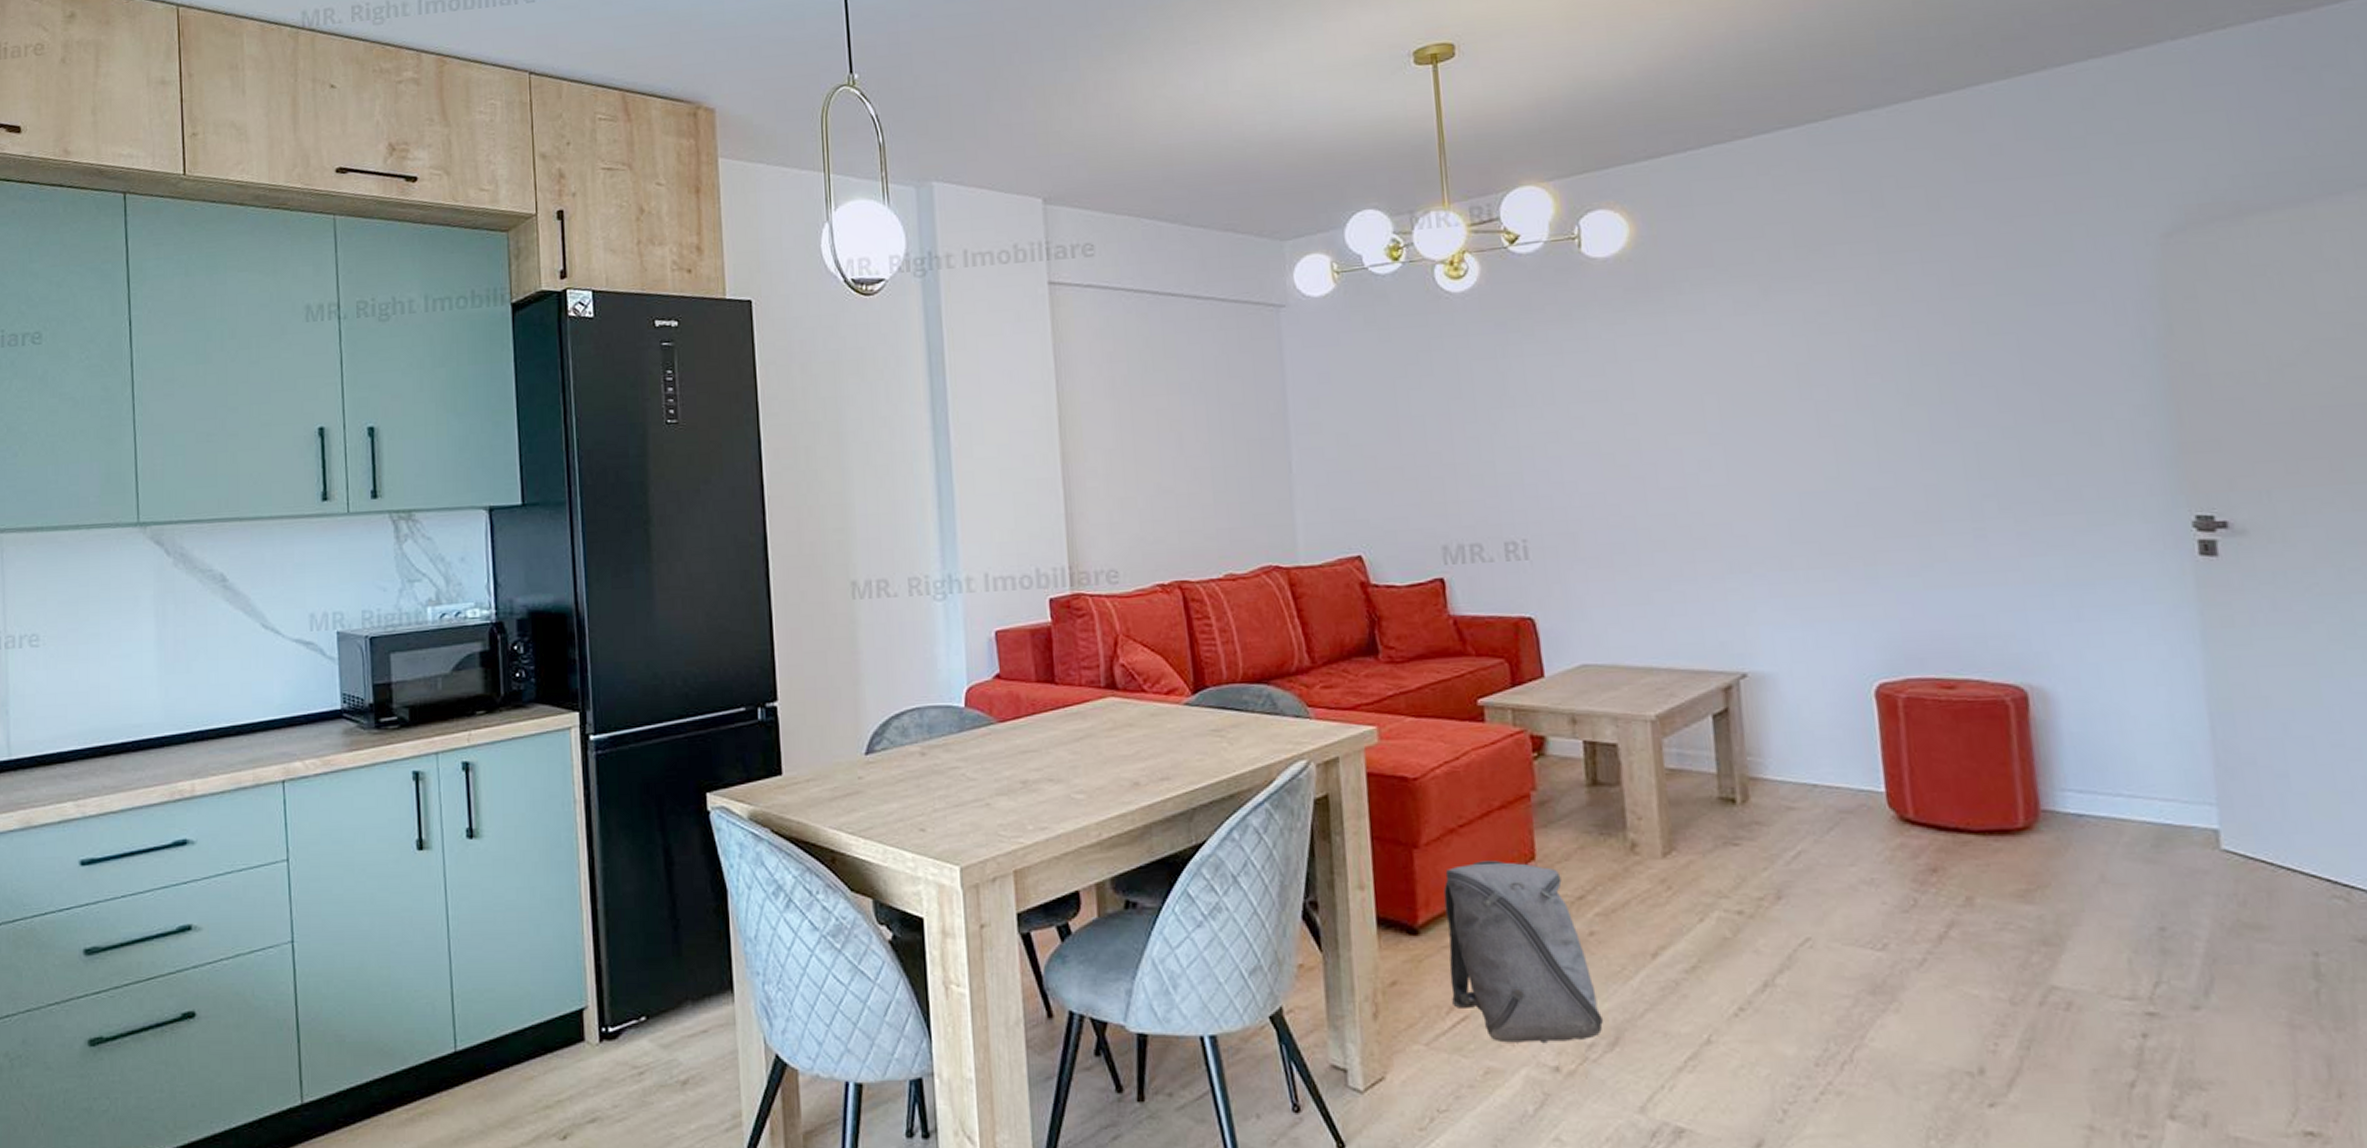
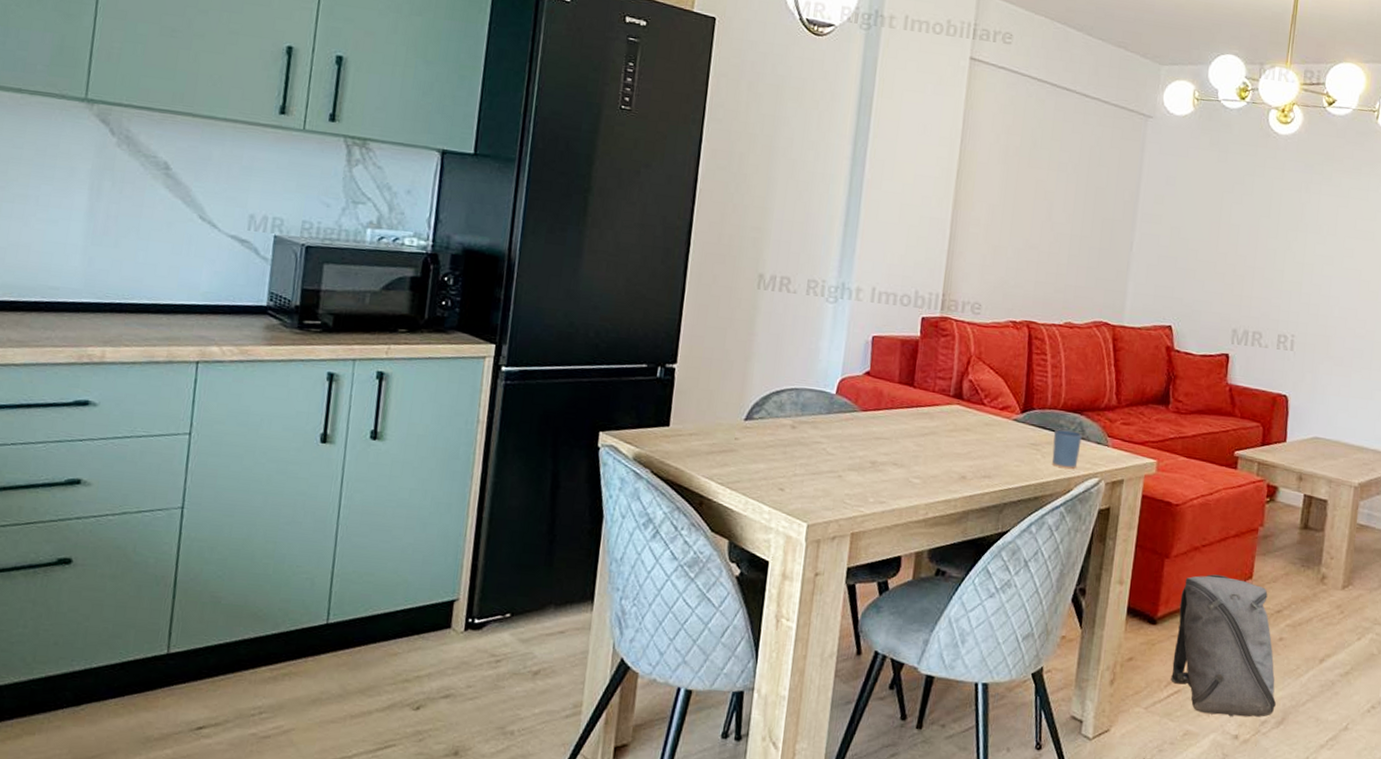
mug: none [1239,706,1276,754] -> present [1052,429,1082,469]

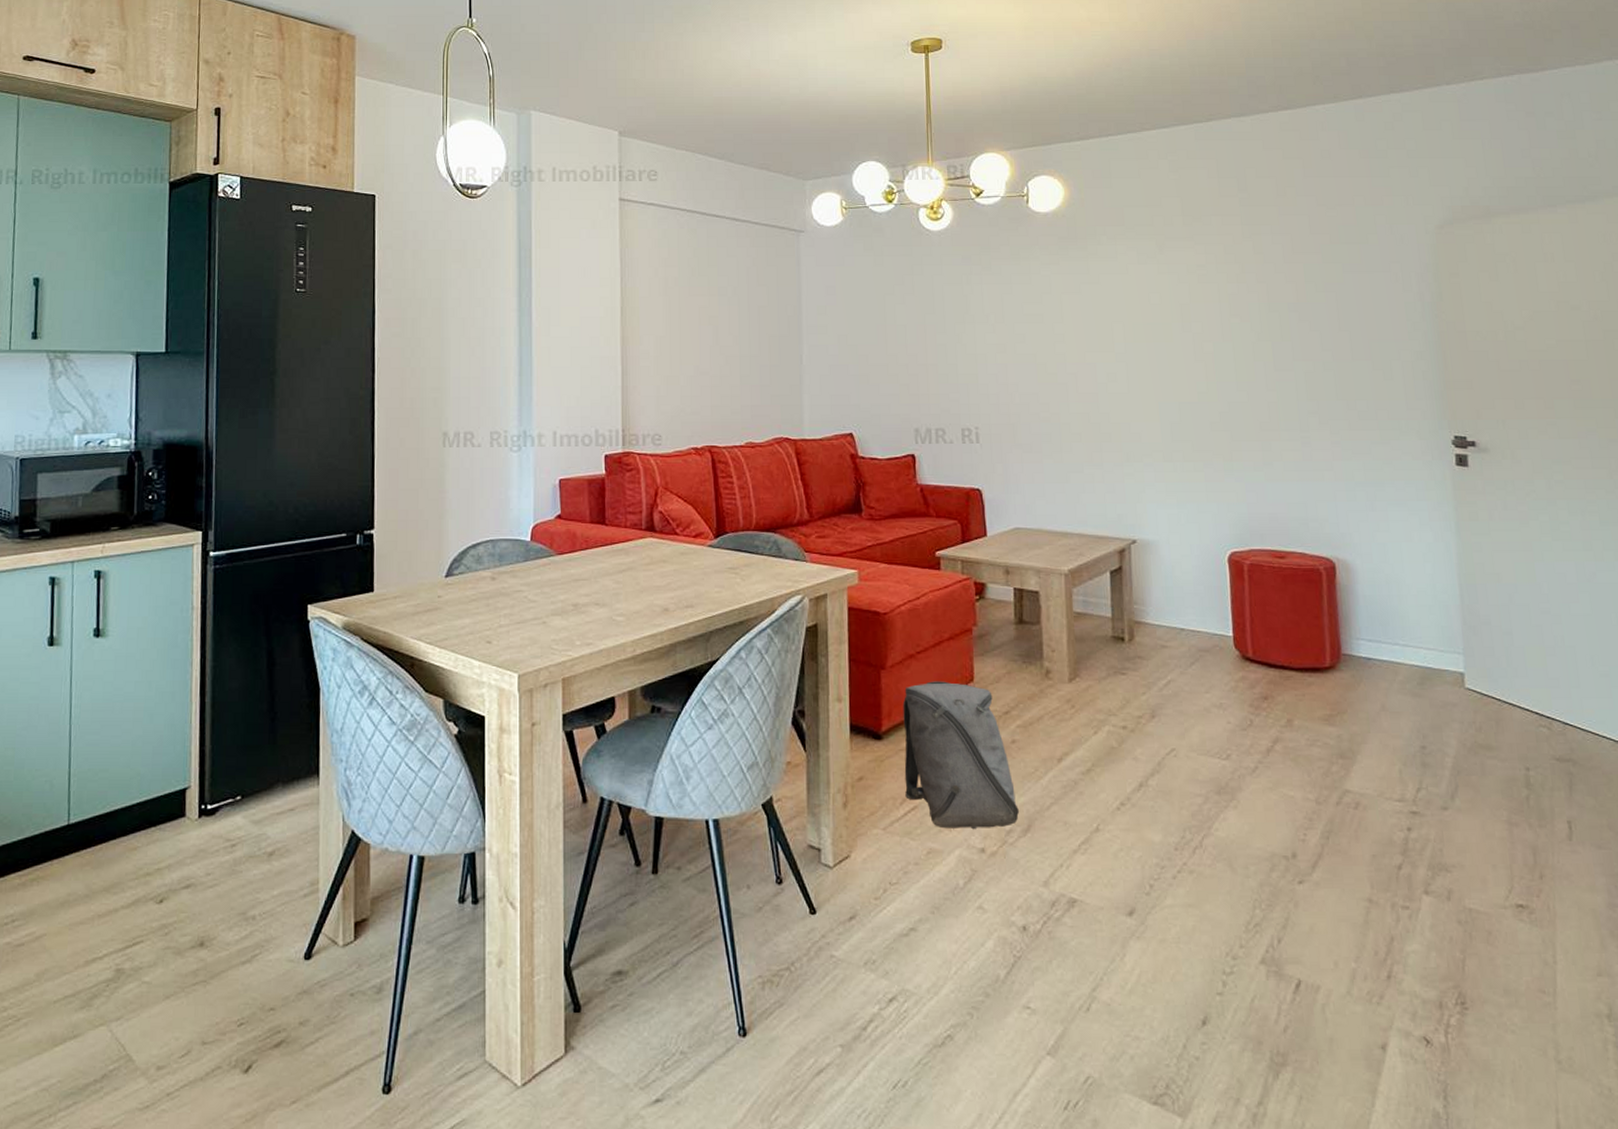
mug: present [1052,429,1082,469] -> none [751,550,779,588]

